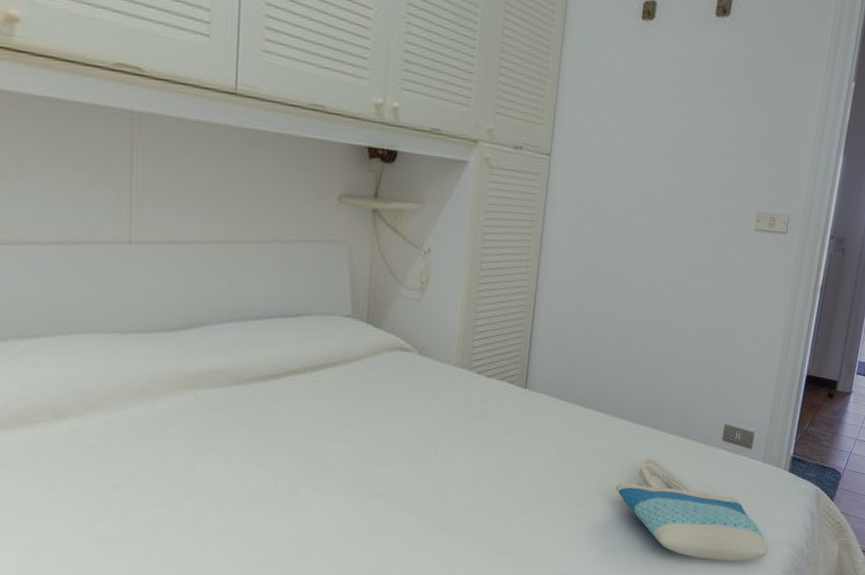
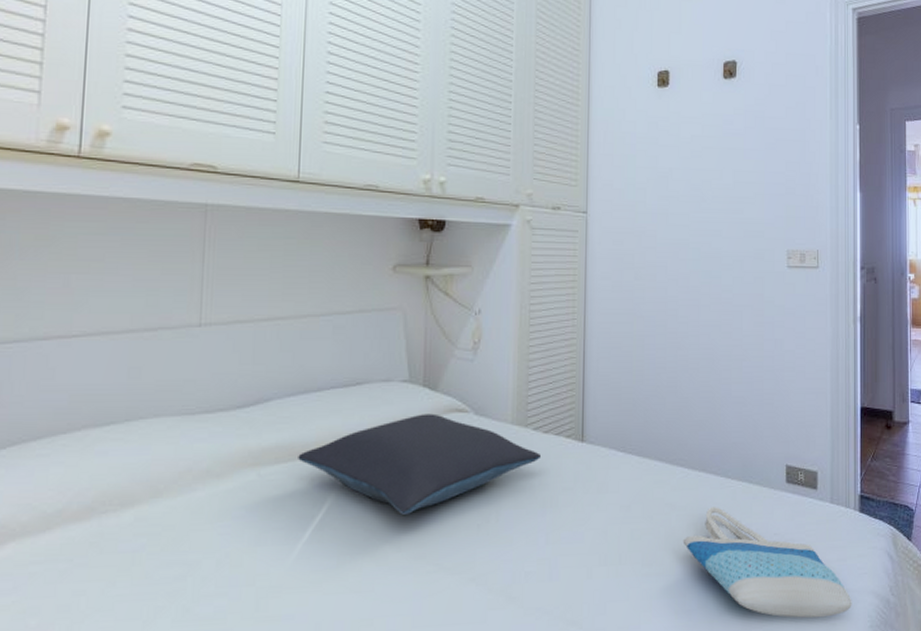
pillow: none [236,349,484,444] -> present [298,413,542,515]

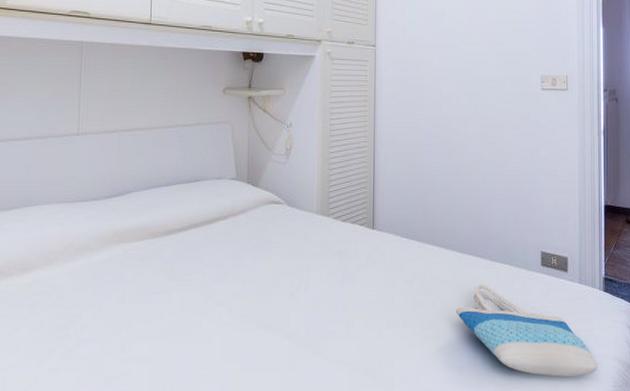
pillow: present [298,413,542,515] -> none [152,205,341,283]

